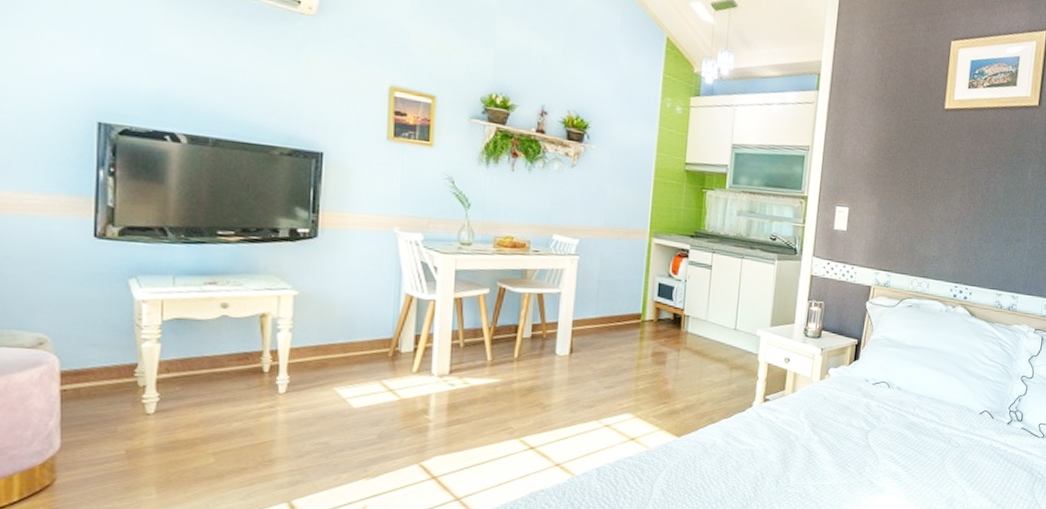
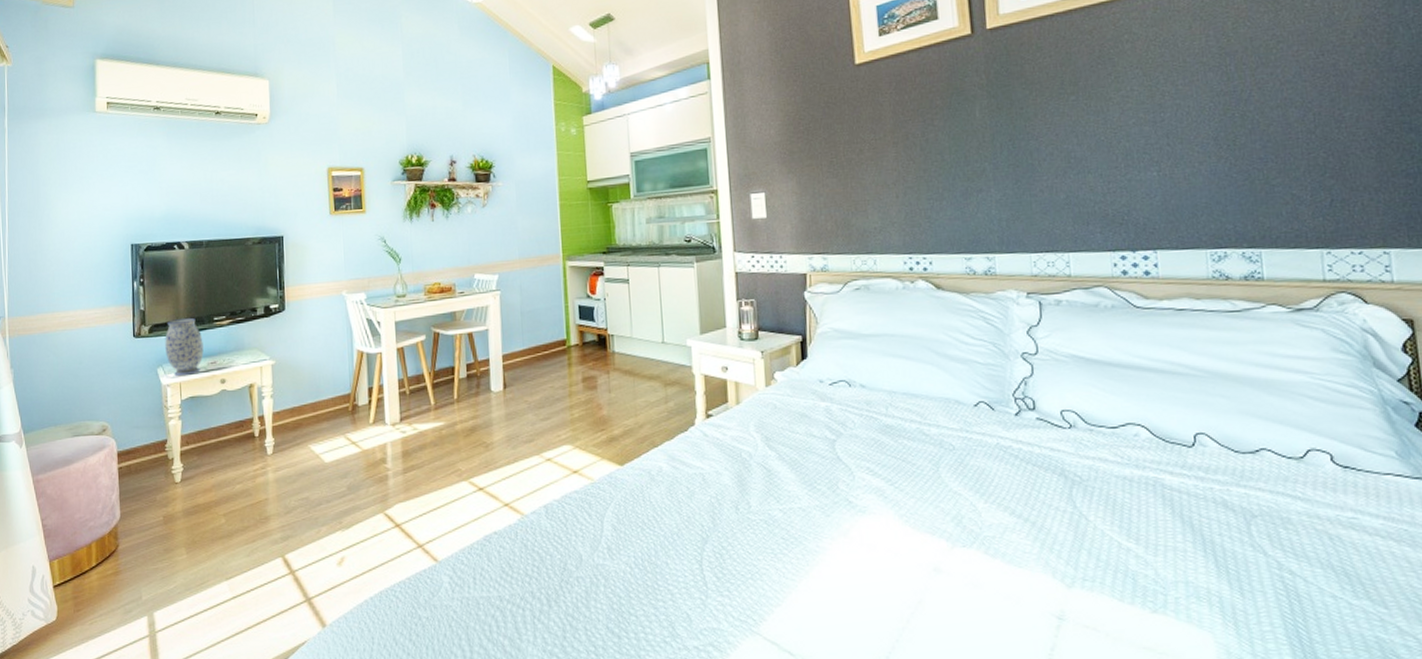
vase: none [143,225,200,293] -> present [165,318,204,376]

